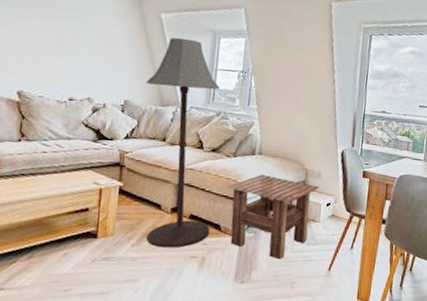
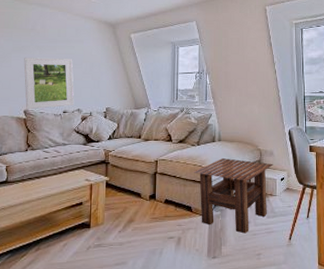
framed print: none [19,25,85,94] -> present [24,58,75,110]
floor lamp: present [145,37,221,248] -> none [122,51,182,232]

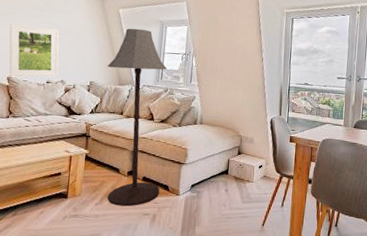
floor lamp: none [122,51,182,232] -> present [107,28,168,207]
side table: present [193,158,273,234] -> none [172,141,253,216]

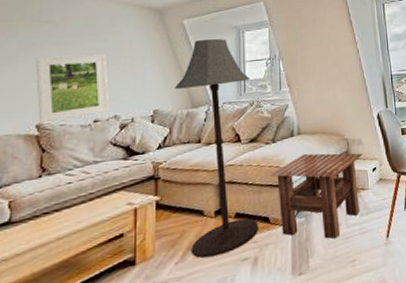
side table: none [172,141,253,216] -> present [269,153,363,239]

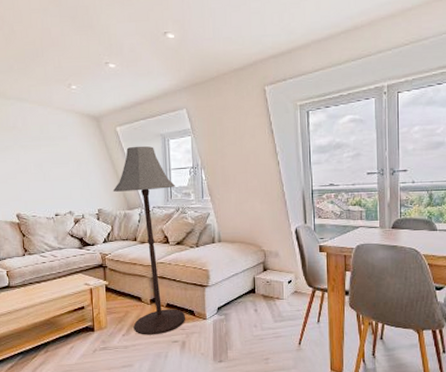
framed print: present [35,54,110,124] -> none [9,157,66,214]
side table: present [269,153,363,239] -> none [193,260,279,338]

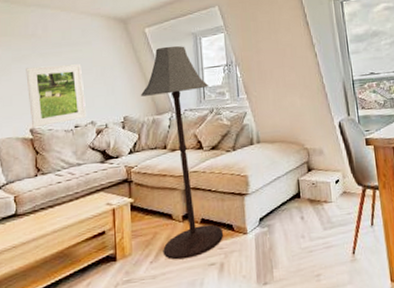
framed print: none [9,157,66,214] -> present [26,64,87,128]

